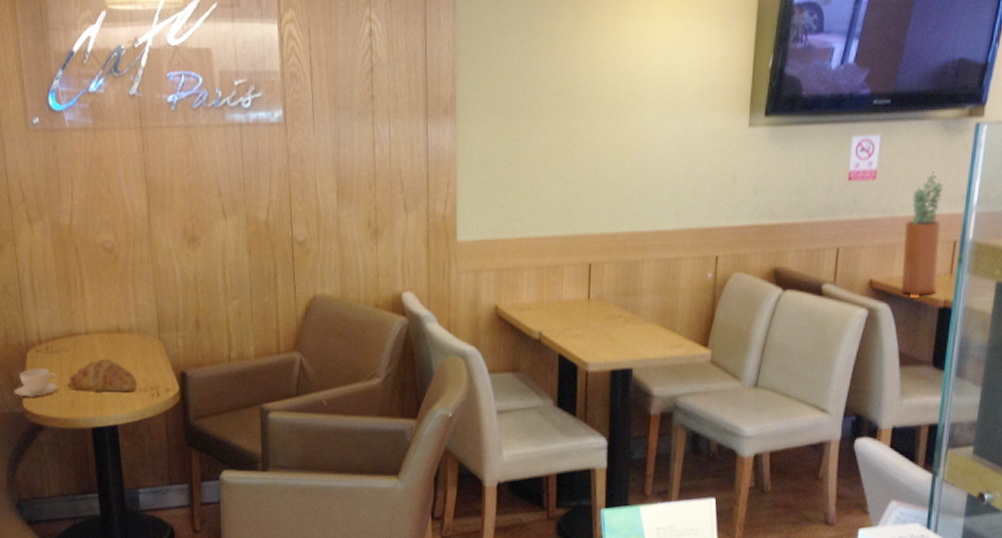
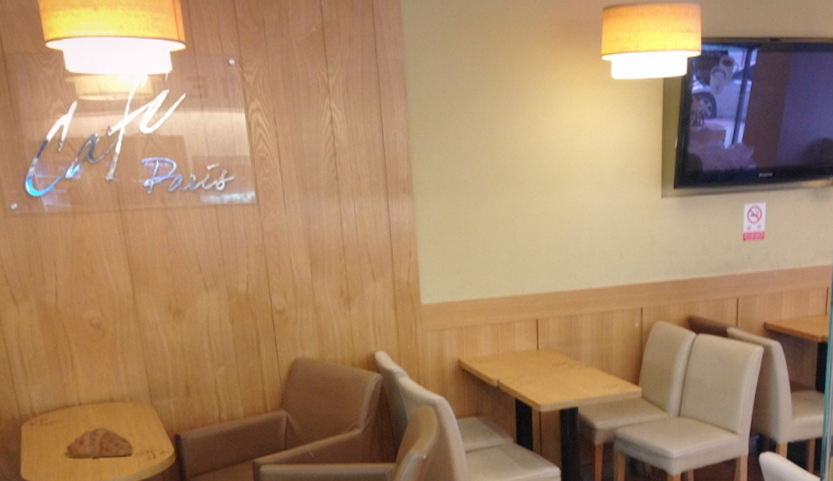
teacup: present [14,368,58,397] -> none [11,440,55,468]
vase: present [902,171,943,296] -> none [789,231,817,334]

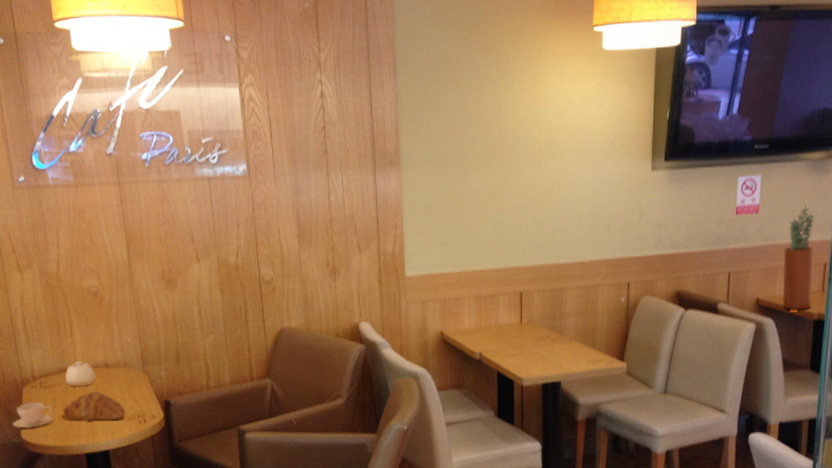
teacup: none [11,440,55,468] -> present [12,403,53,429]
sugar bowl: none [67,396,102,423] -> present [65,361,97,387]
vase: none [789,231,817,334] -> present [783,205,814,311]

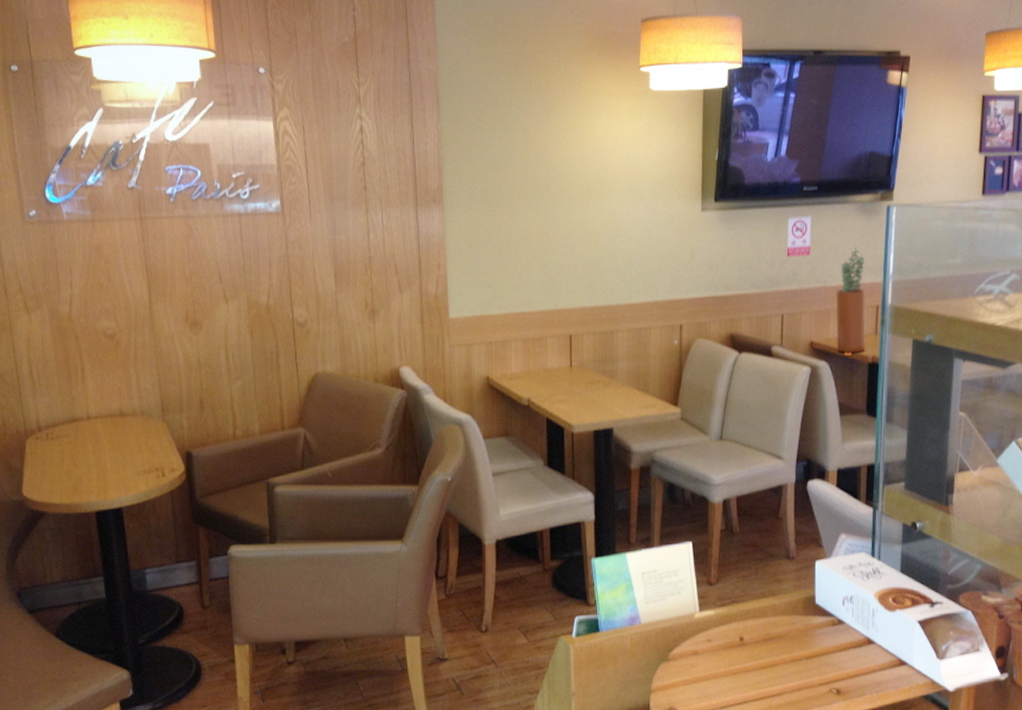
teacup: present [12,403,53,429] -> none [12,455,60,485]
pastry: present [61,391,125,422] -> none [69,442,142,476]
sugar bowl: present [65,361,97,387] -> none [74,409,111,438]

